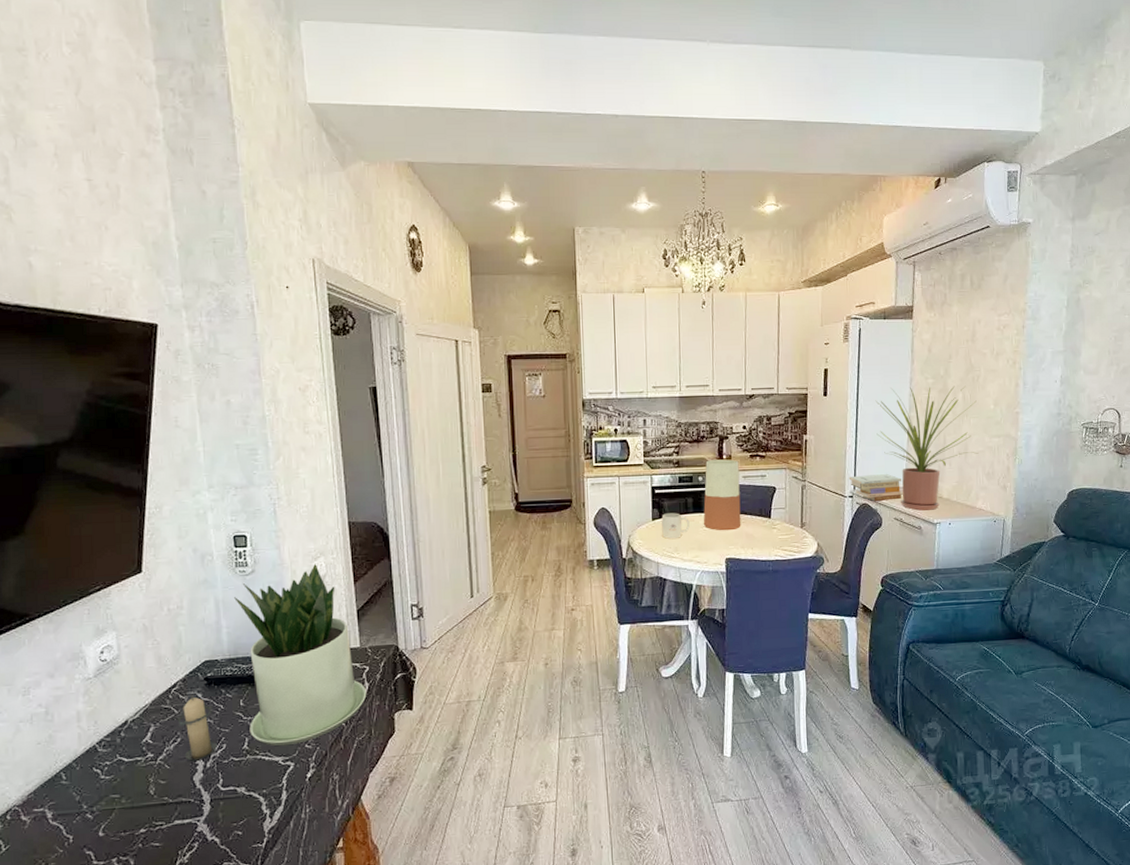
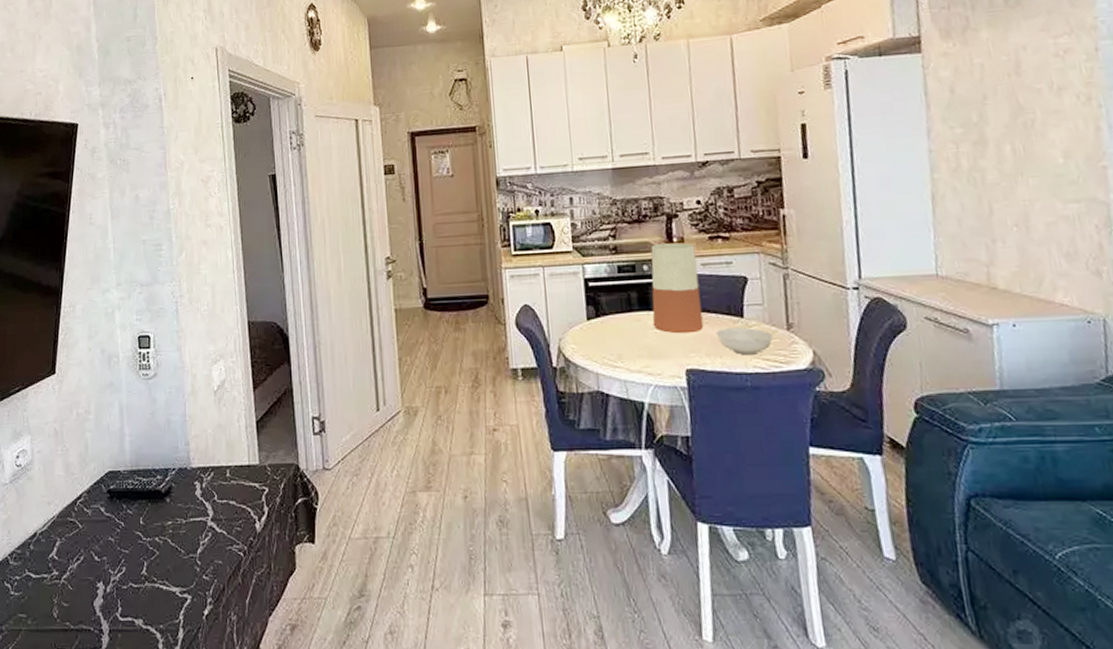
candle: present [177,695,217,762] -> none [81,509,117,585]
planter: present [234,564,367,746] -> none [137,368,266,575]
mug: present [661,513,690,540] -> none [598,310,636,345]
bowl: none [750,525,790,547] -> present [716,327,773,355]
books: present [848,474,902,502] -> none [849,257,934,295]
house plant: present [875,385,979,511] -> none [878,134,1048,307]

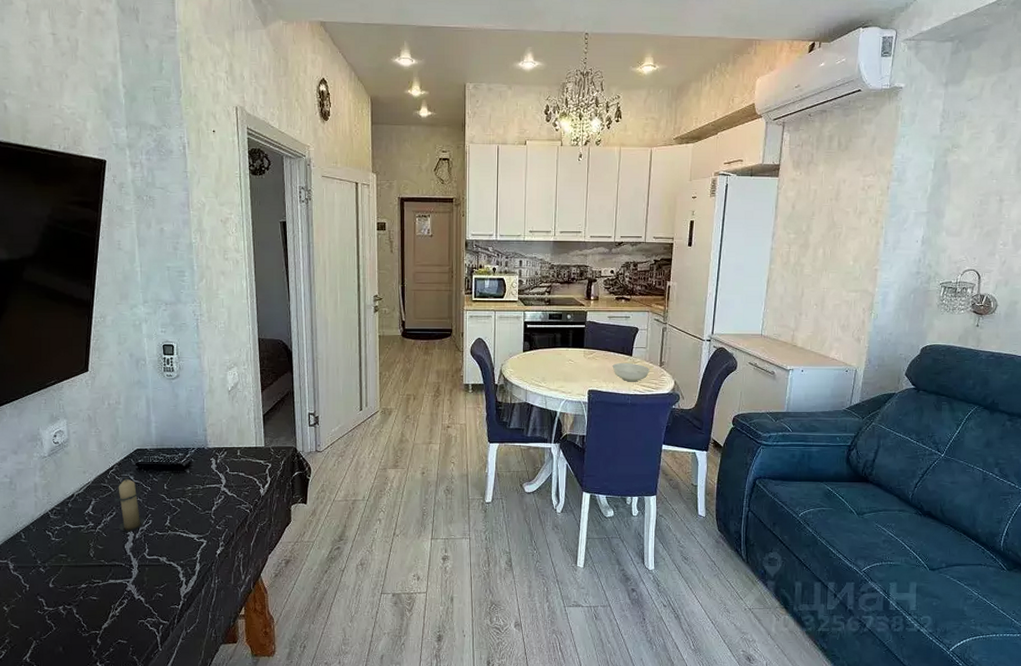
candle: none [81,509,117,585] -> present [113,477,145,533]
vase: present [650,242,704,334] -> none [570,300,605,365]

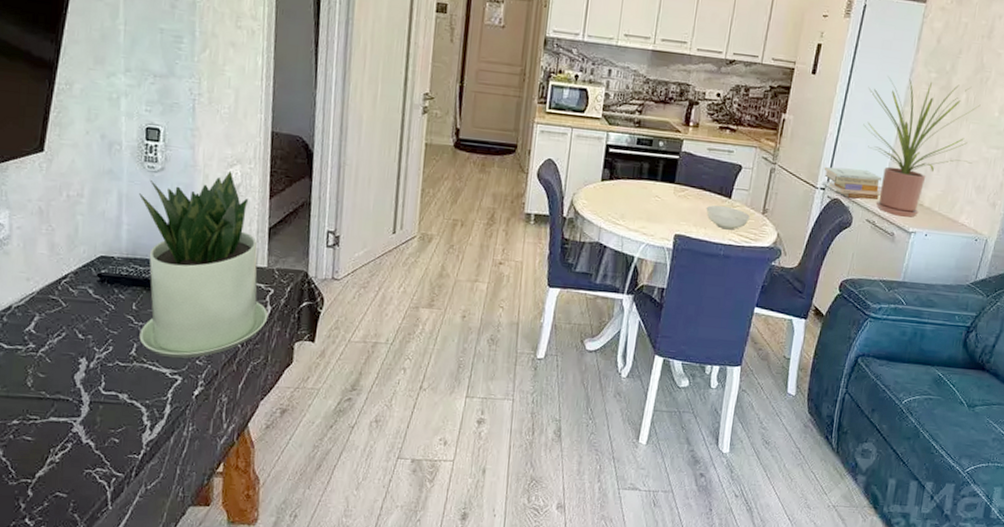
candle: present [113,477,145,533] -> none [64,290,103,360]
planter: none [162,373,269,526] -> present [139,171,269,359]
books: none [707,321,758,347] -> present [823,166,882,200]
house plant: none [737,241,836,357] -> present [863,76,981,217]

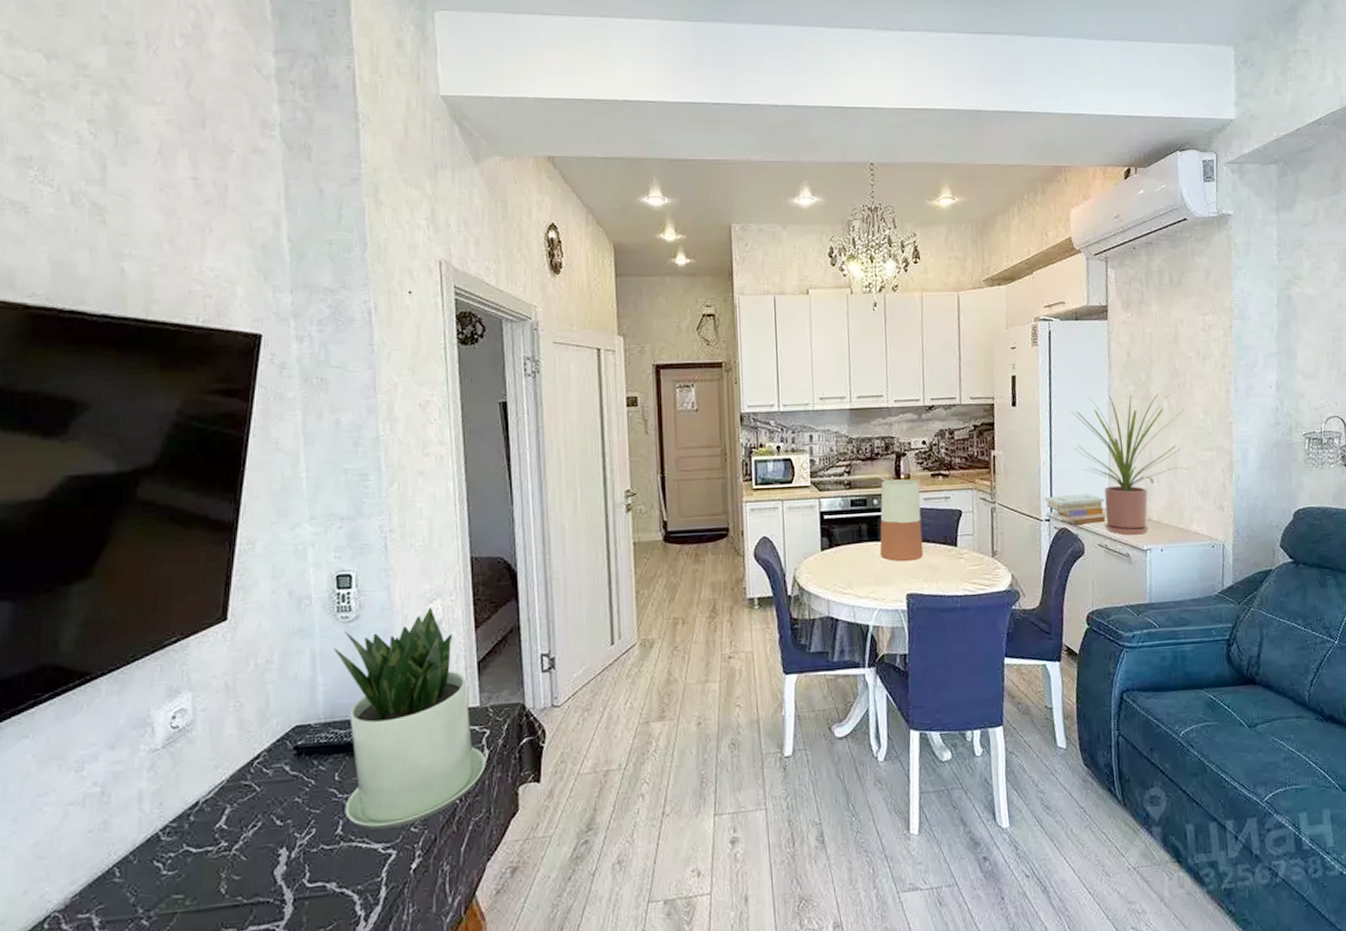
vase: none [657,124,706,206] -> present [880,479,924,562]
bowl: present [706,205,750,230] -> none [933,555,980,580]

